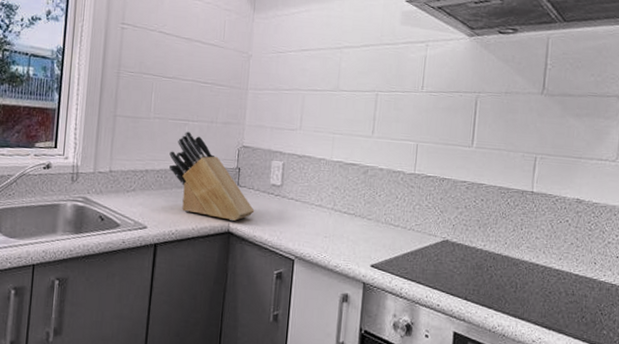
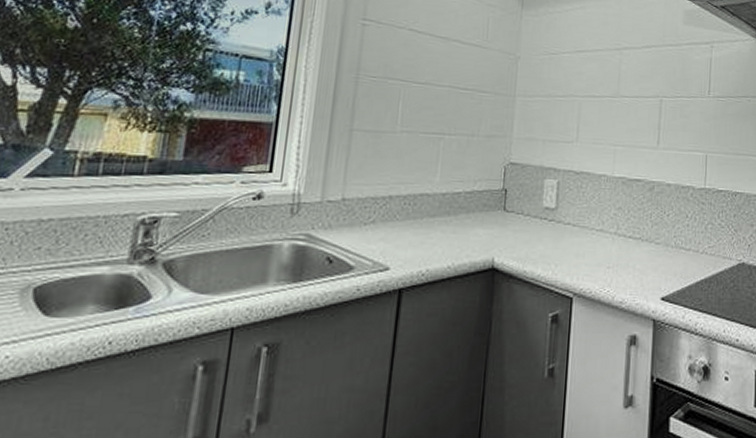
knife block: present [169,131,255,222] -> none [420,147,525,255]

